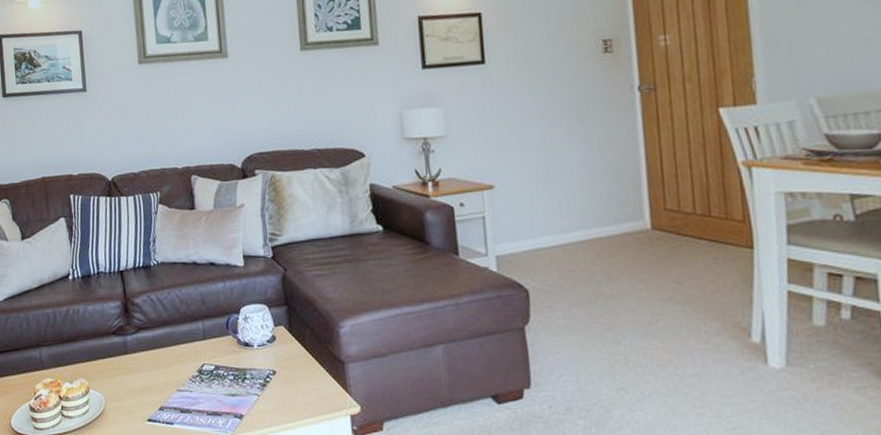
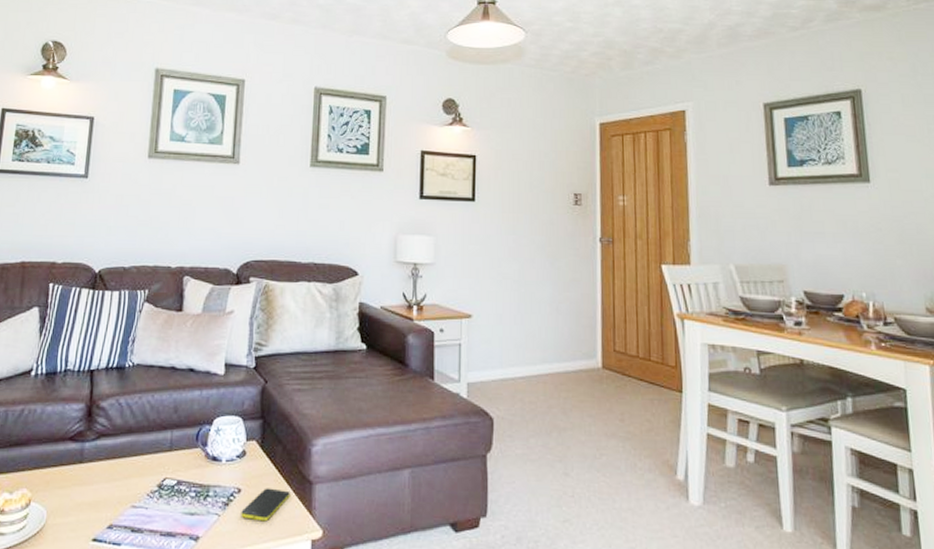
smartphone: none [279,369,324,400] -> present [241,488,290,522]

